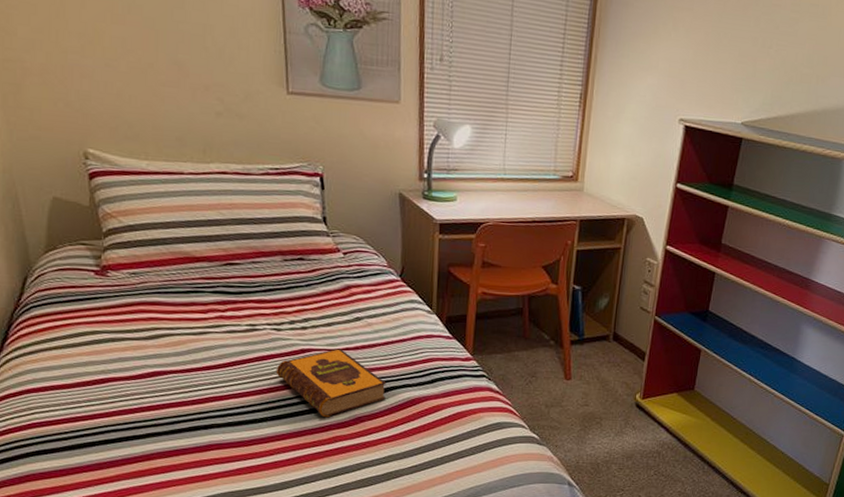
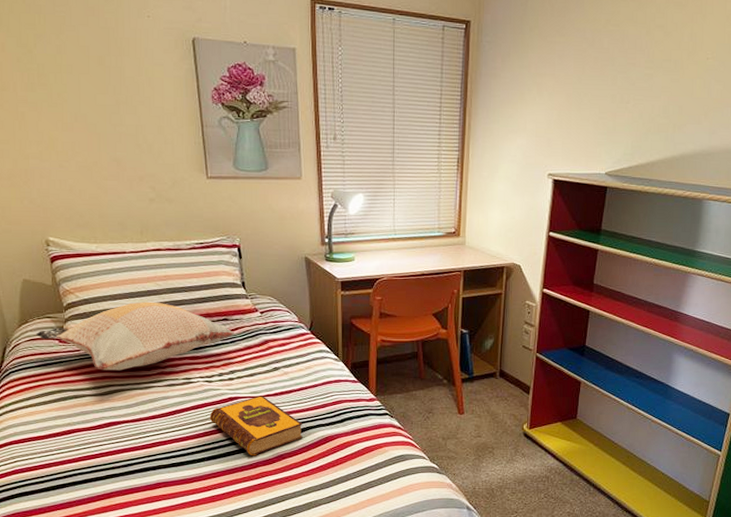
decorative pillow: none [65,232,311,312] -> present [35,301,234,371]

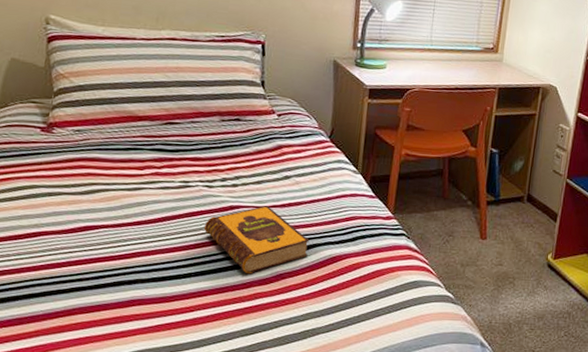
decorative pillow: present [35,301,234,371] -> none [14,93,246,168]

